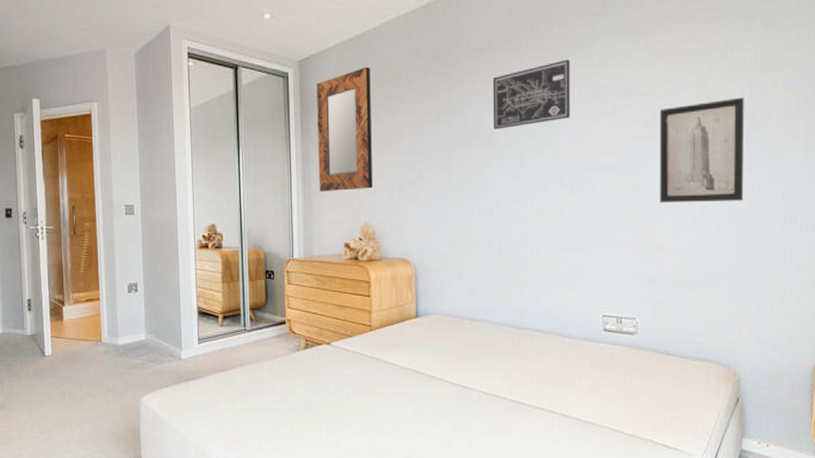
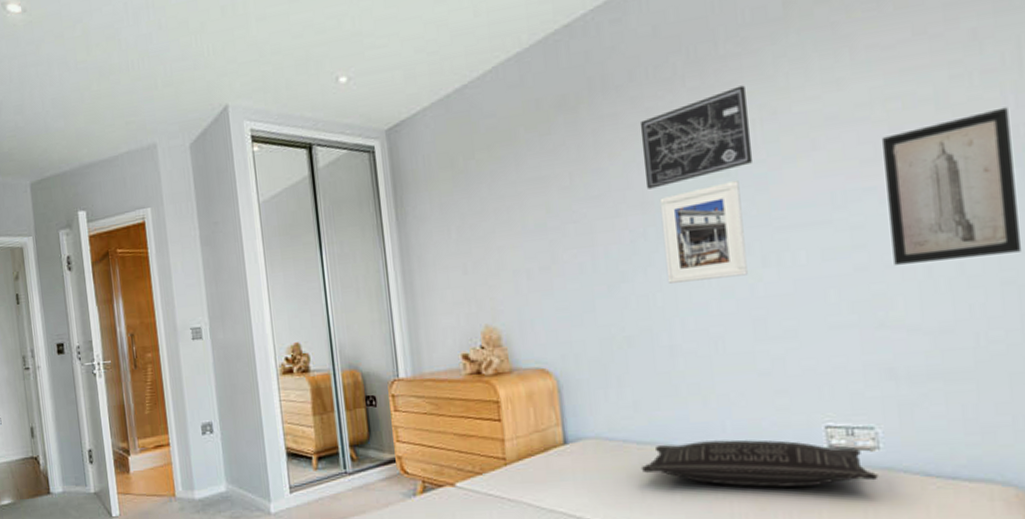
home mirror: present [317,66,373,191] -> none [410,126,493,291]
pillow: none [471,321,635,359] -> present [641,439,879,488]
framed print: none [502,130,559,202] -> present [659,181,748,283]

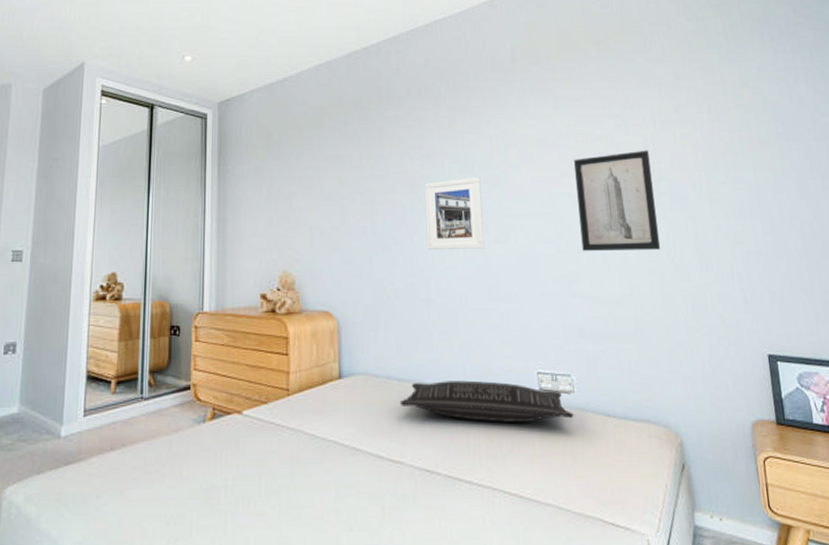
wall art: present [639,85,754,189] -> none [413,110,491,175]

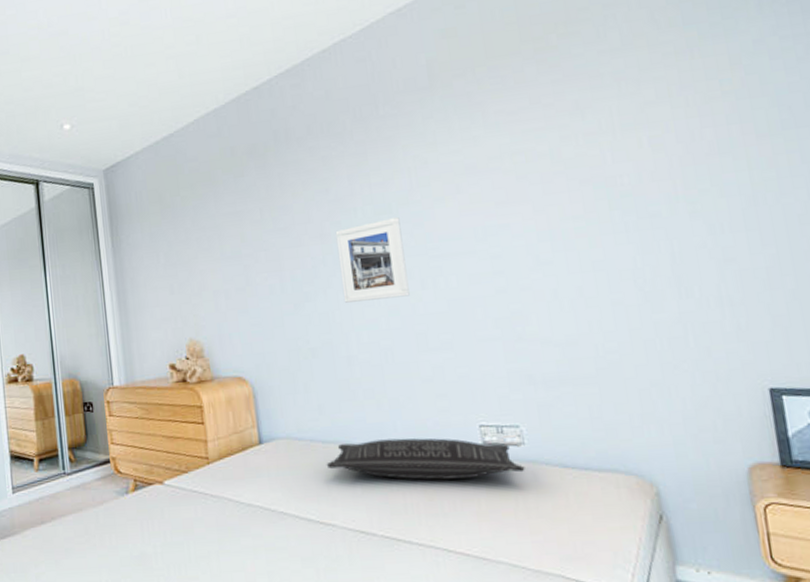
wall art: present [574,150,661,251] -> none [512,162,626,288]

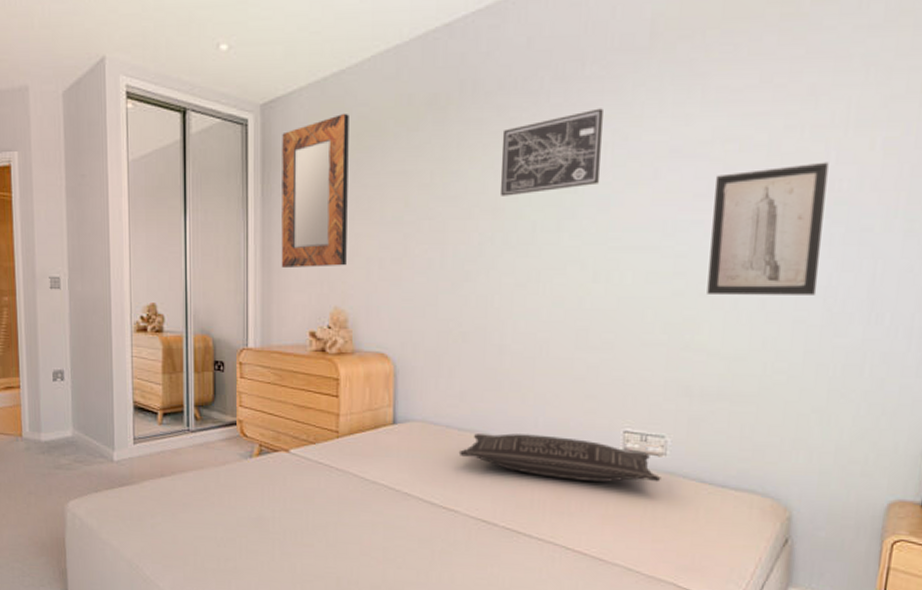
home mirror: none [125,168,196,308] -> present [281,113,349,268]
wall art: none [317,140,411,223] -> present [499,108,603,196]
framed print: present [335,217,410,303] -> none [506,199,584,288]
wall art: none [512,162,626,288] -> present [707,162,829,295]

